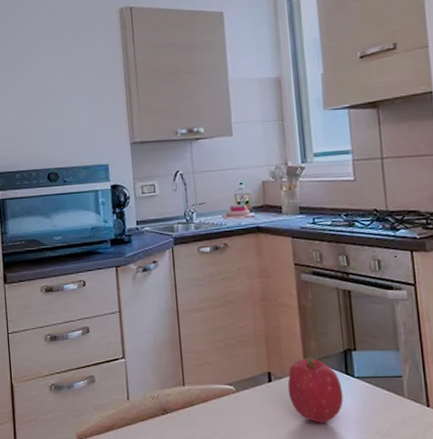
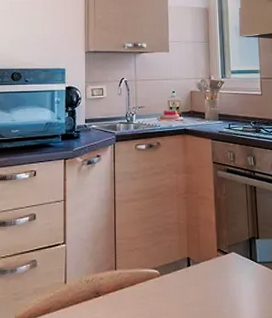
fruit: present [287,355,343,423] -> none [203,242,248,304]

